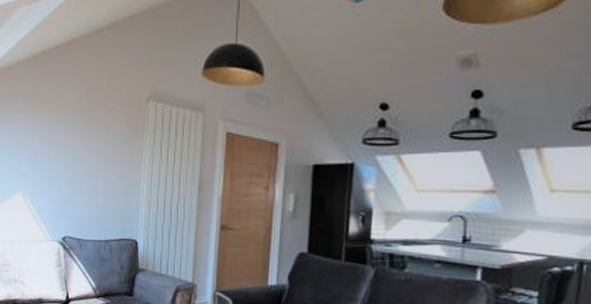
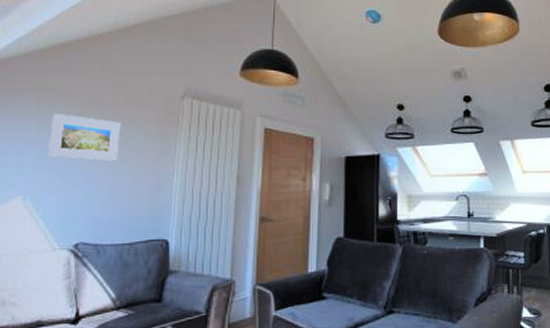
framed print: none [39,119,95,164] -> present [48,114,121,161]

